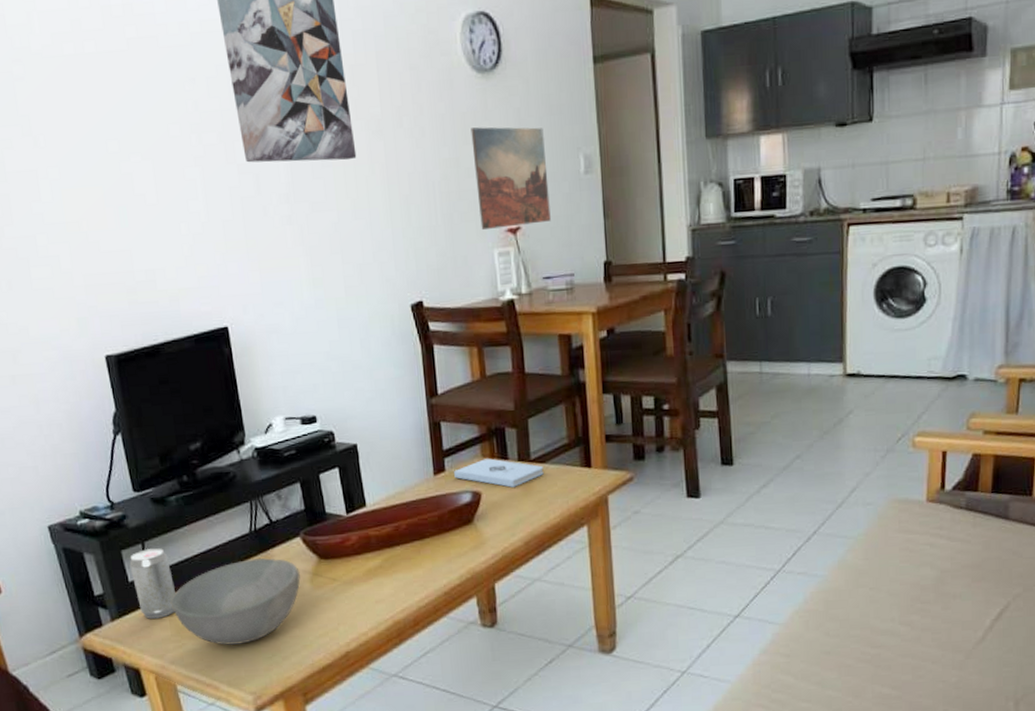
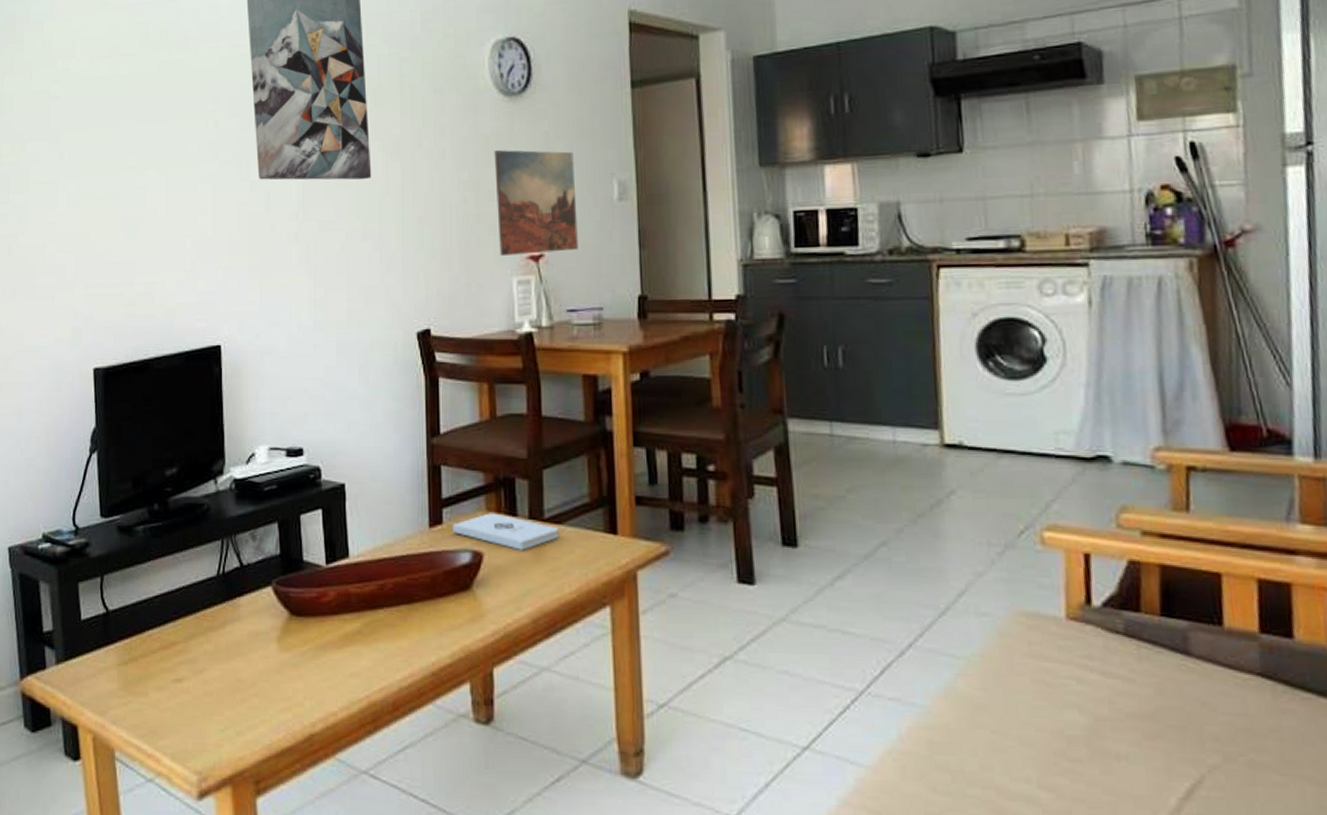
beverage can: present [129,547,176,619] -> none [84,582,128,667]
bowl: present [170,558,301,646] -> none [121,607,267,710]

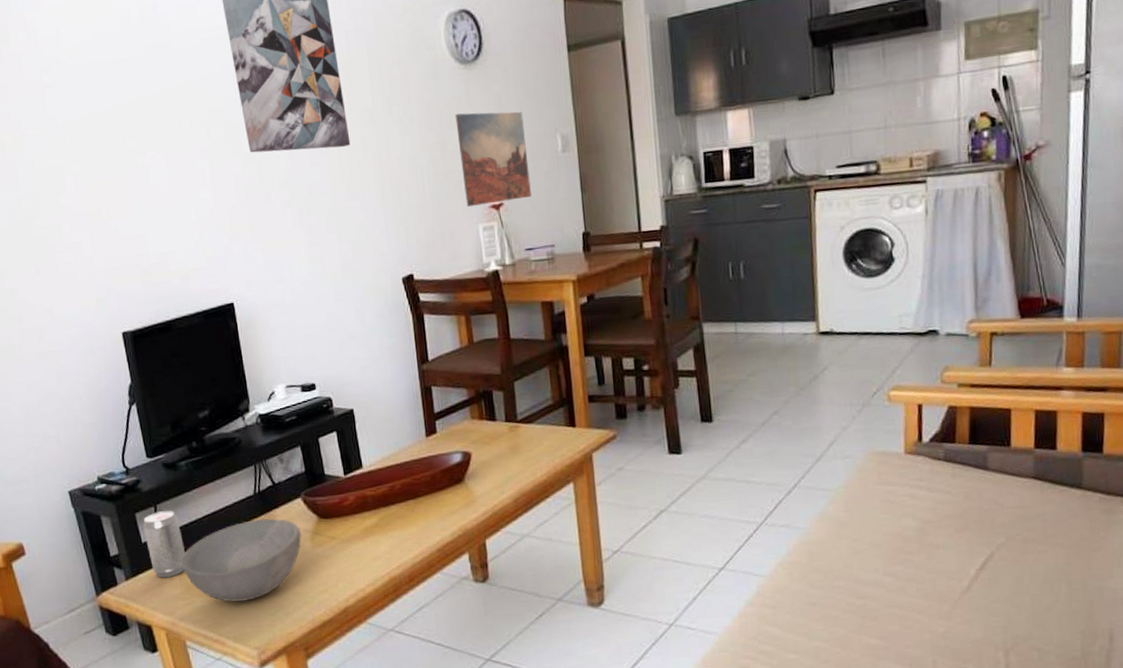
beverage can: none [84,582,128,667] -> present [142,510,185,578]
bowl: none [121,607,267,710] -> present [180,518,302,603]
notepad: present [451,513,559,550] -> none [444,420,530,447]

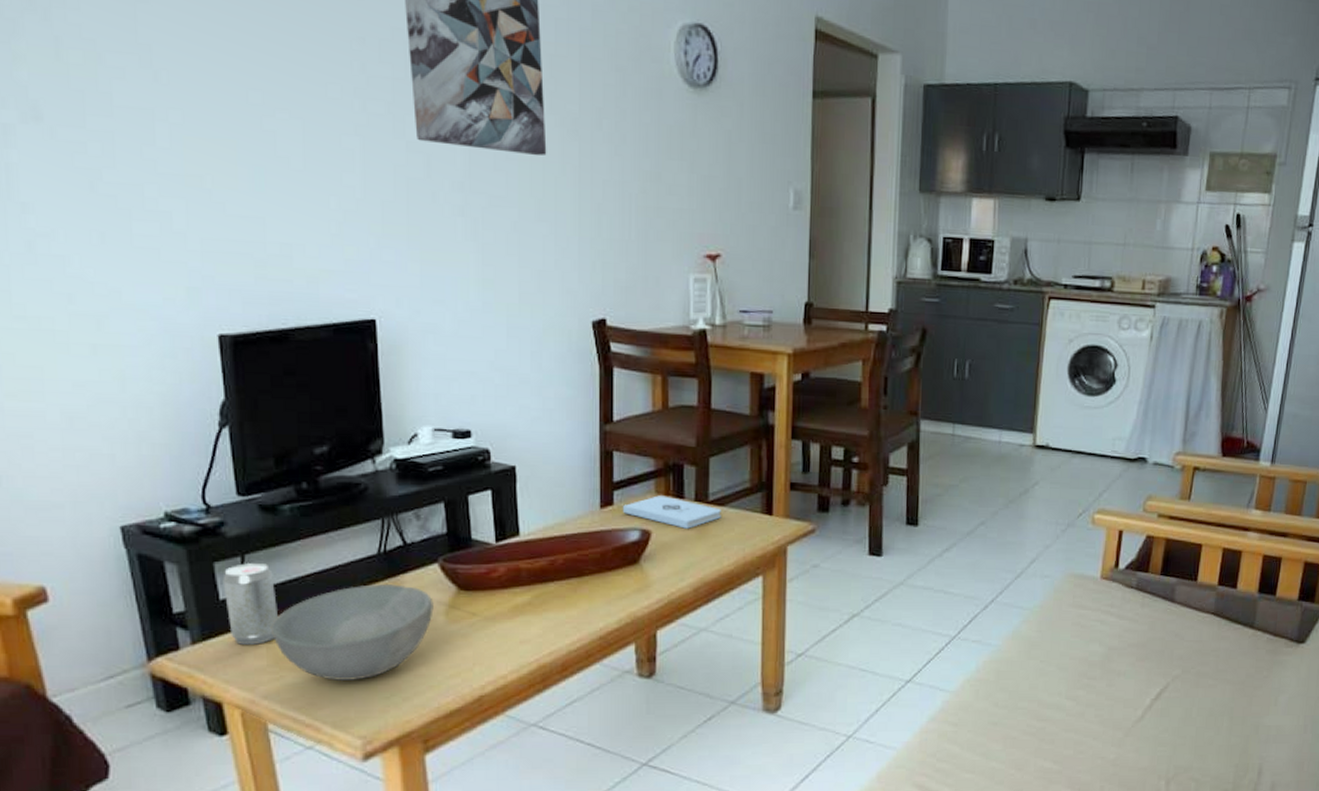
notepad: none [444,420,530,447] -> present [622,495,721,529]
wall art: present [455,111,532,207] -> none [676,143,755,254]

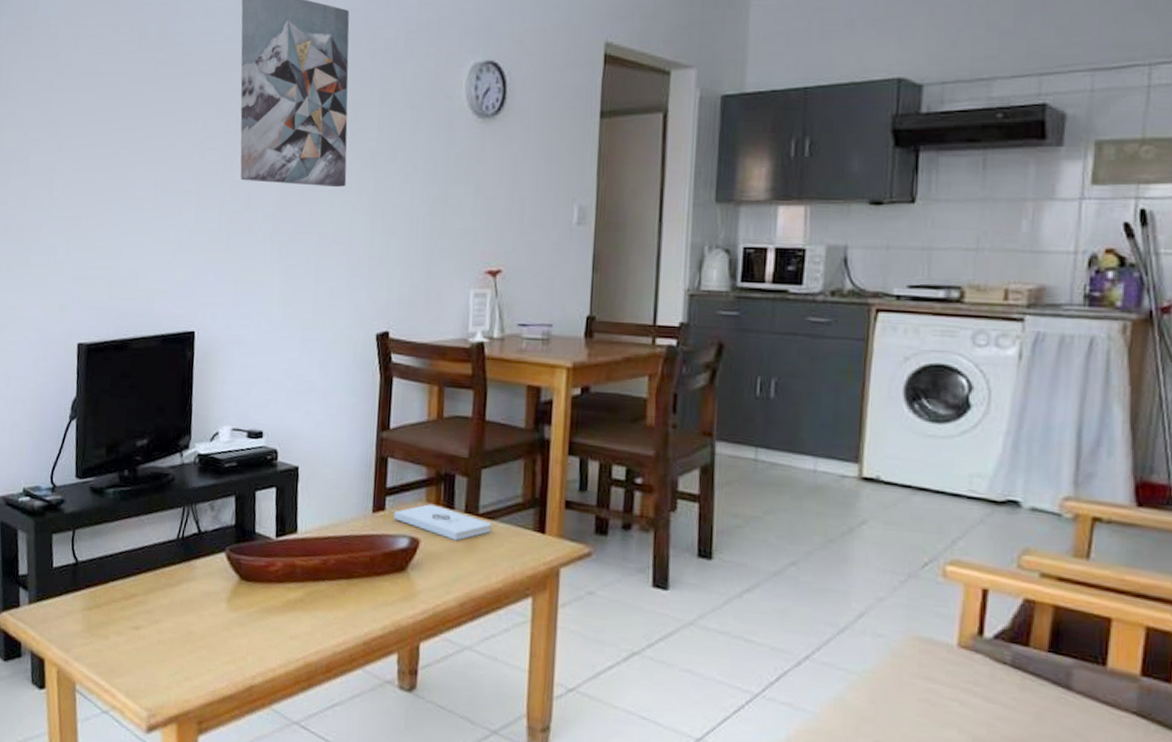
beverage can: present [222,562,278,645] -> none [57,536,95,611]
bowl: present [270,584,434,682] -> none [87,566,218,655]

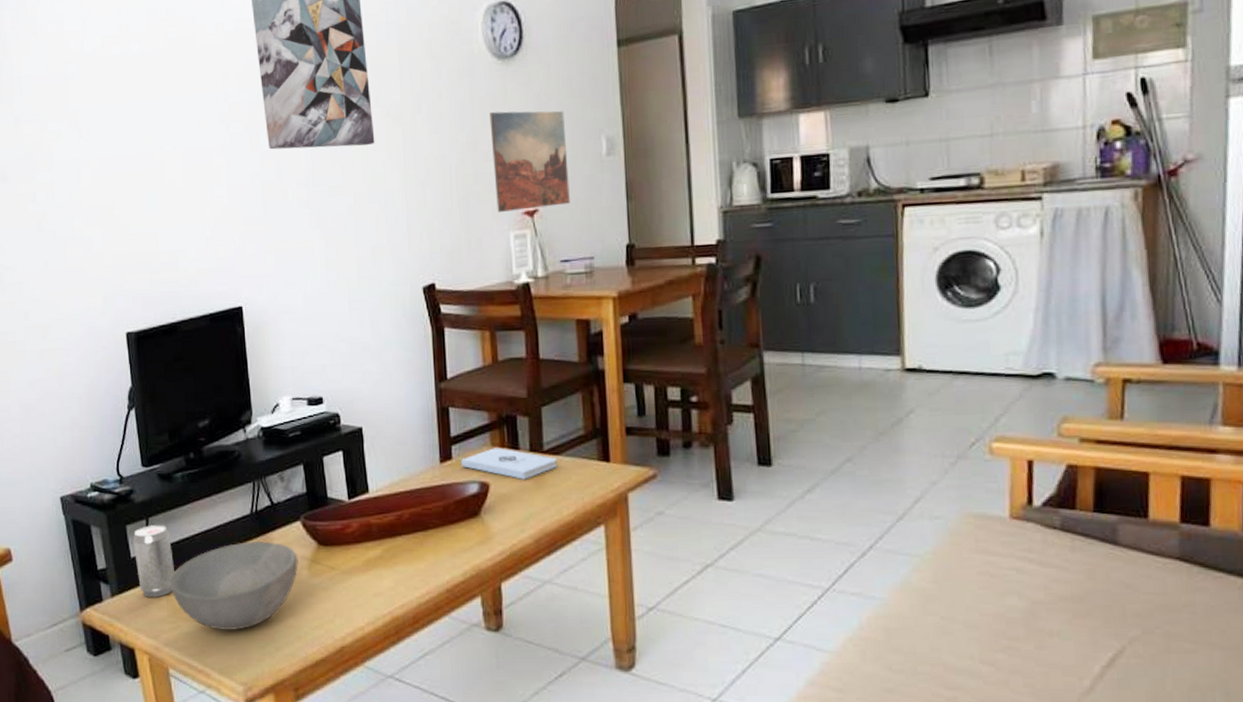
beverage can: none [57,536,95,611] -> present [133,524,174,597]
bowl: none [87,566,218,655] -> present [169,541,298,631]
wall art: none [460,169,539,269] -> present [489,110,570,212]

